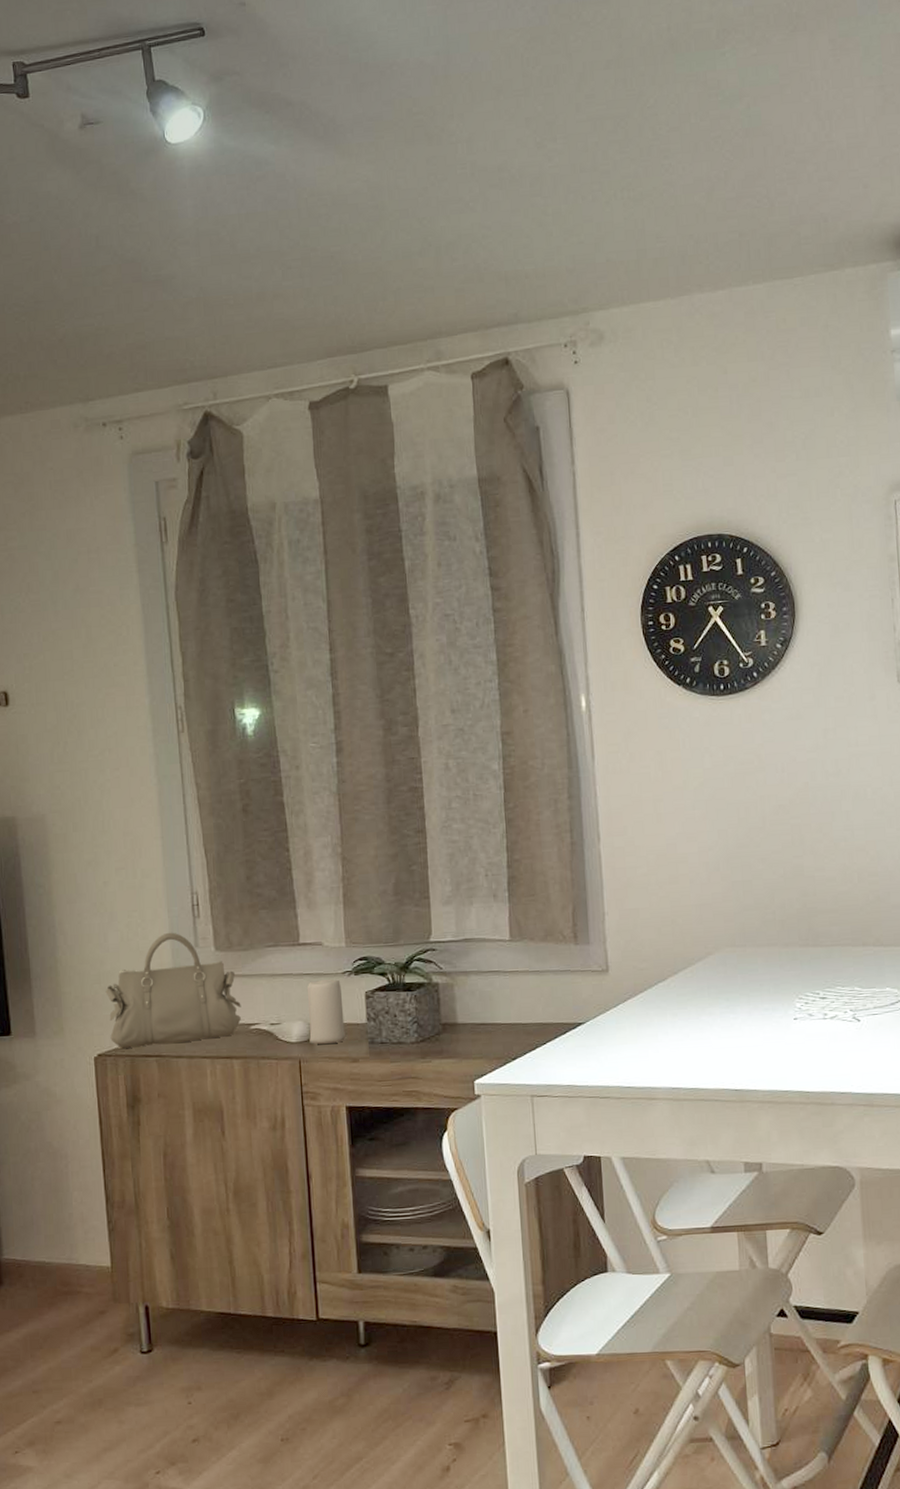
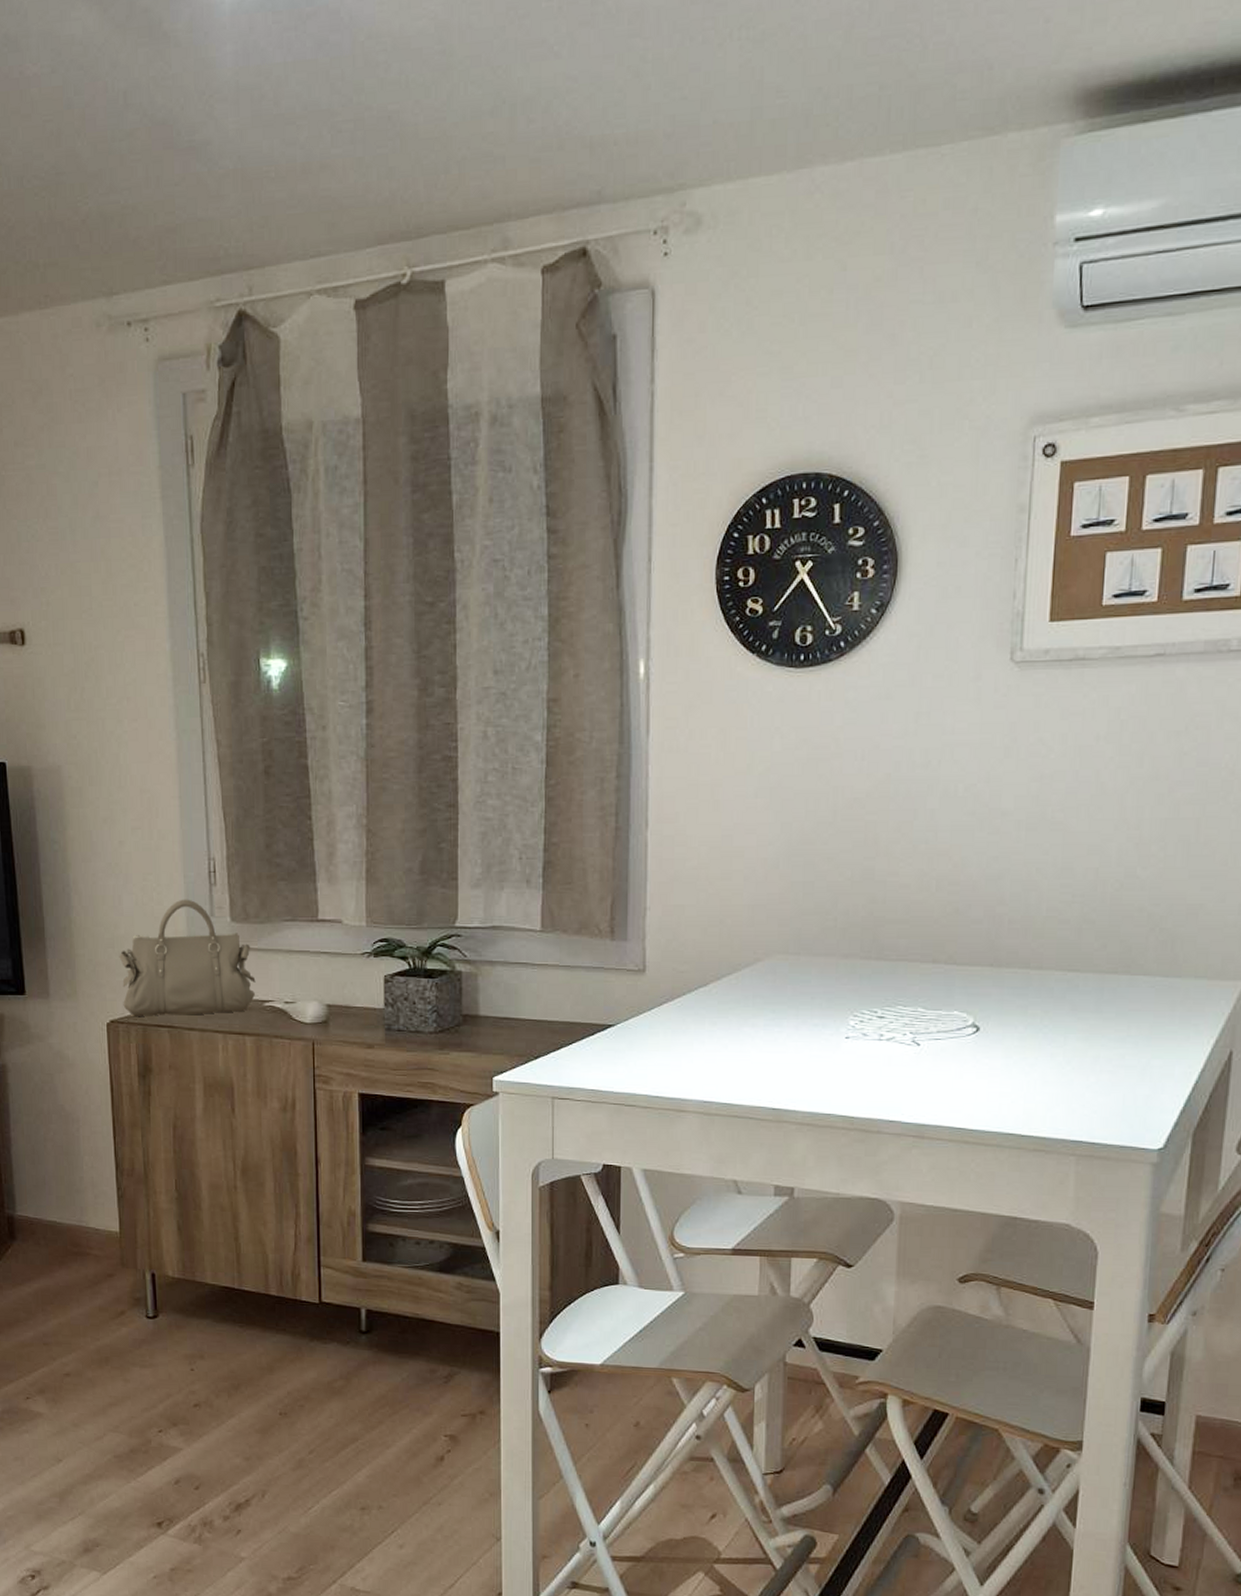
candle: present [307,978,346,1045] -> none [323,959,362,1028]

